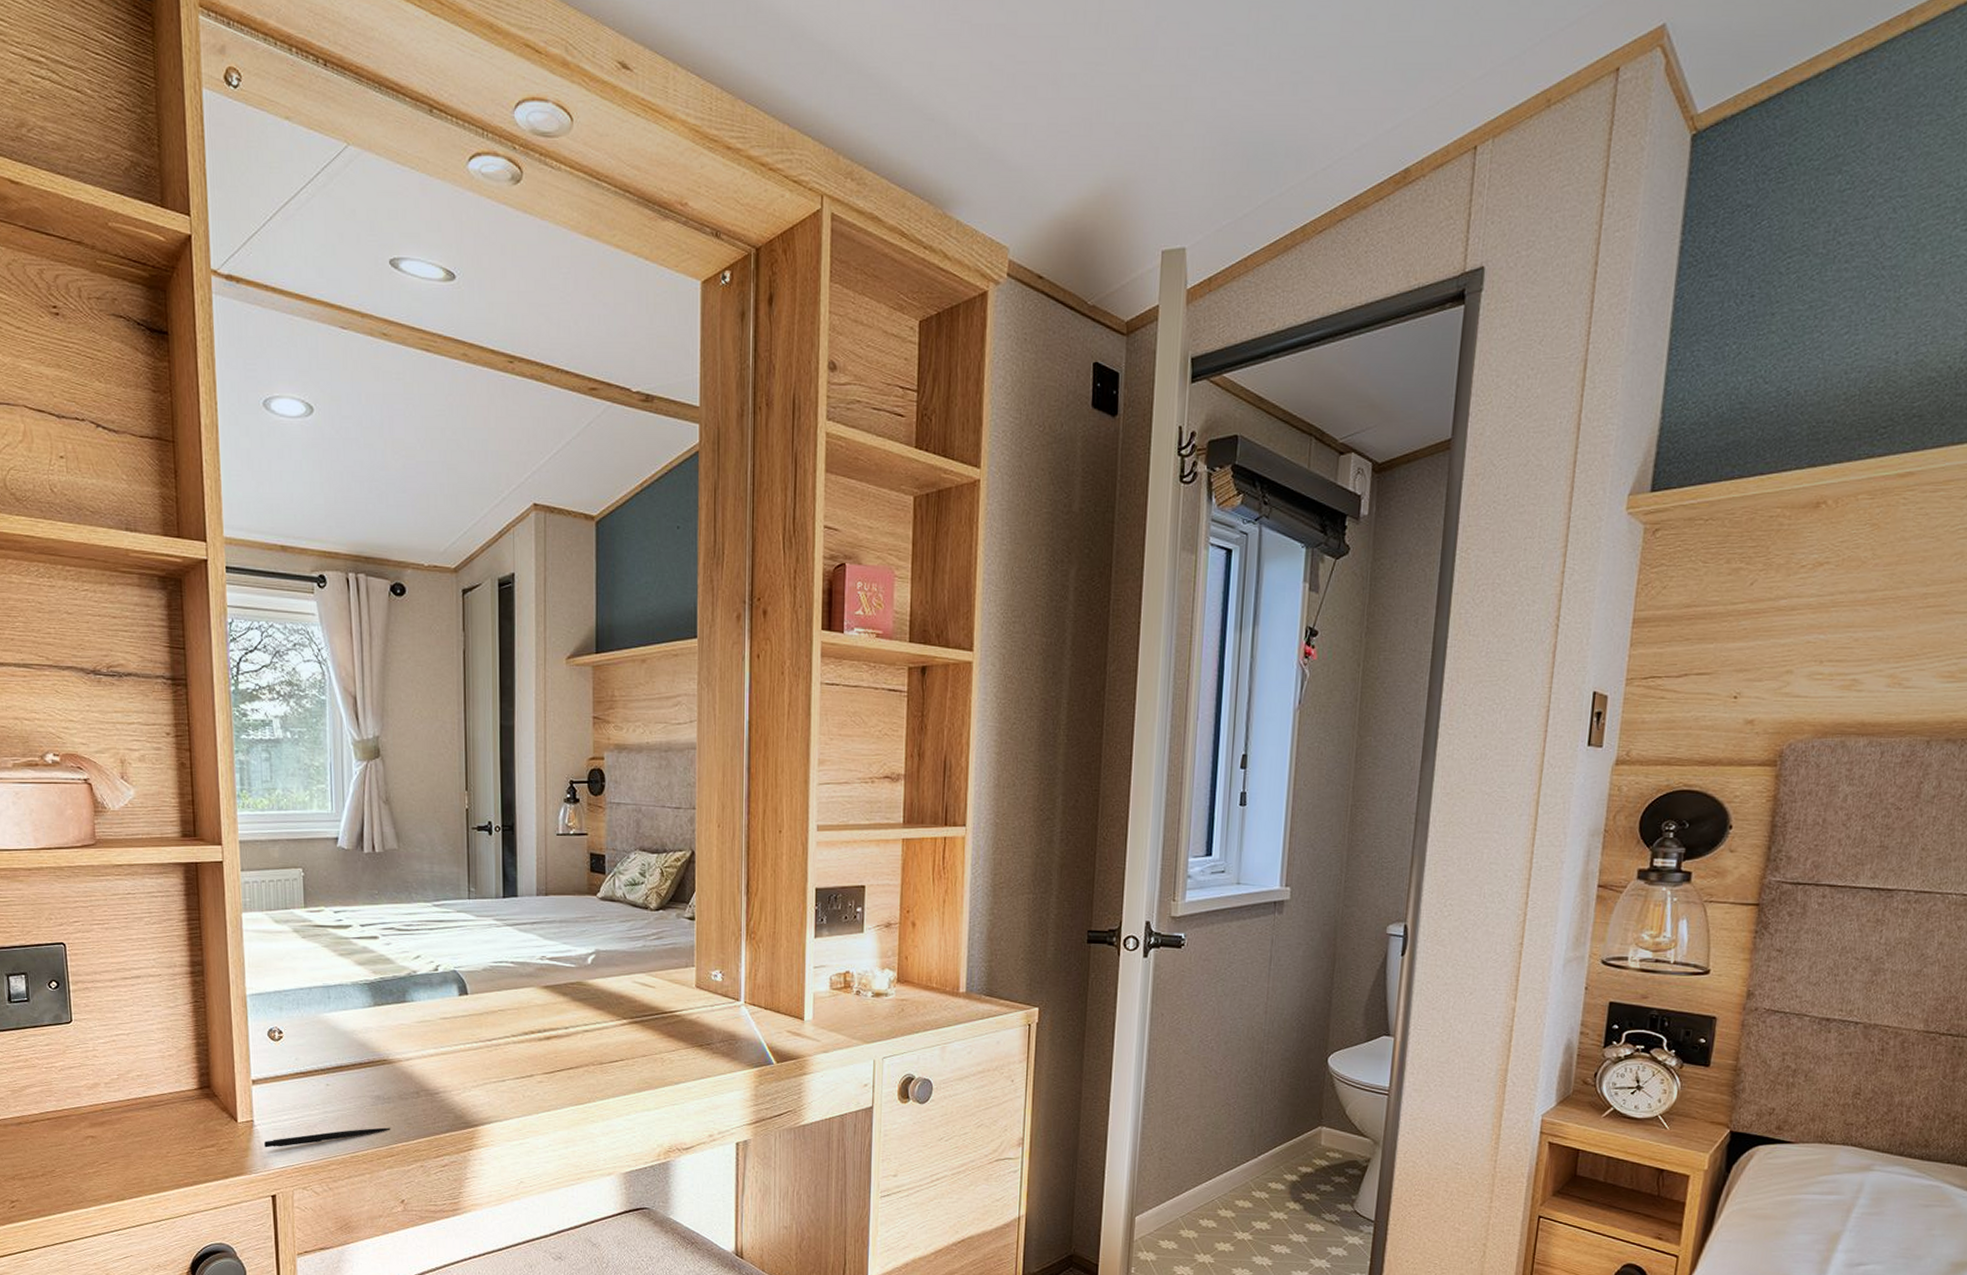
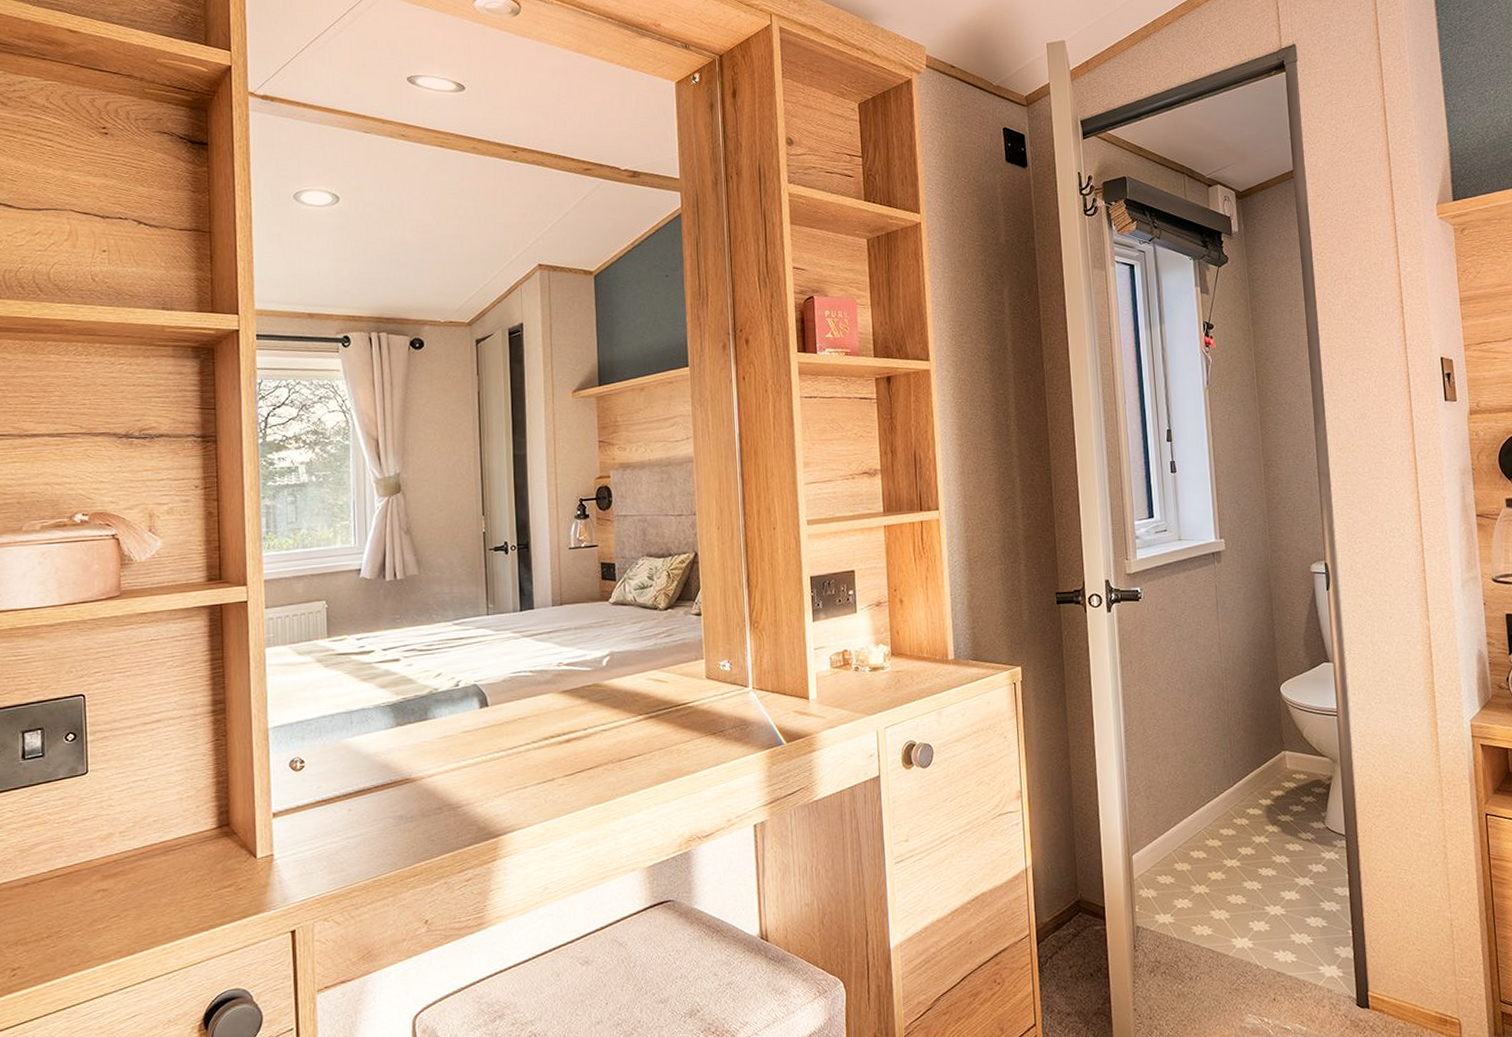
pen: present [264,1127,390,1148] -> none [284,847,413,882]

